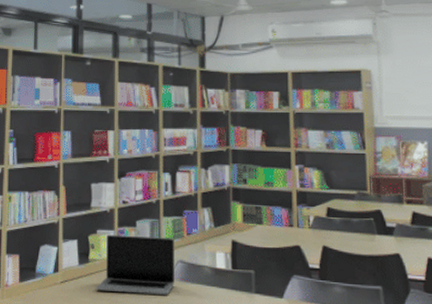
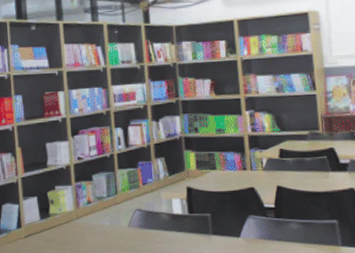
laptop: present [95,234,175,295] -> none [58,188,134,243]

